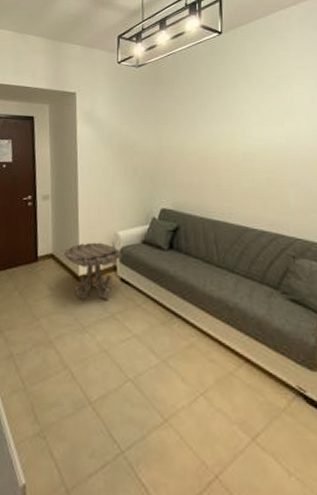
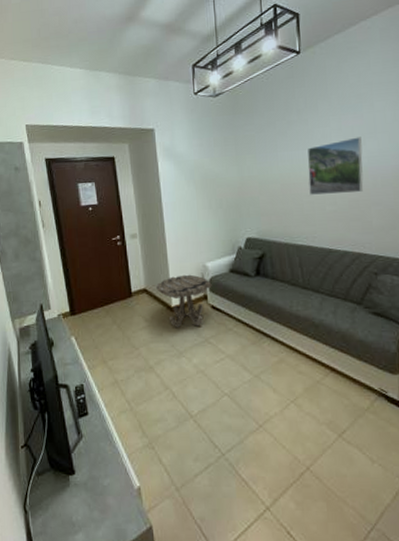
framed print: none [225,116,282,172] -> present [307,137,364,195]

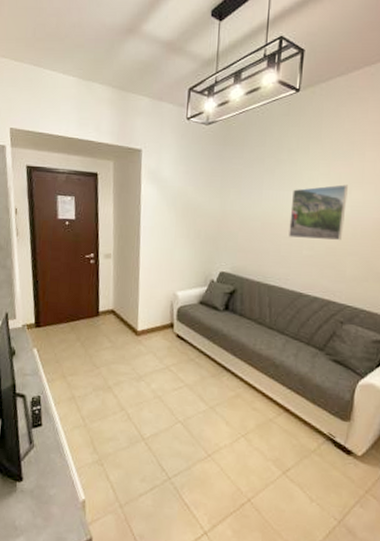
side table: present [156,274,212,327] -> none [124,300,180,353]

